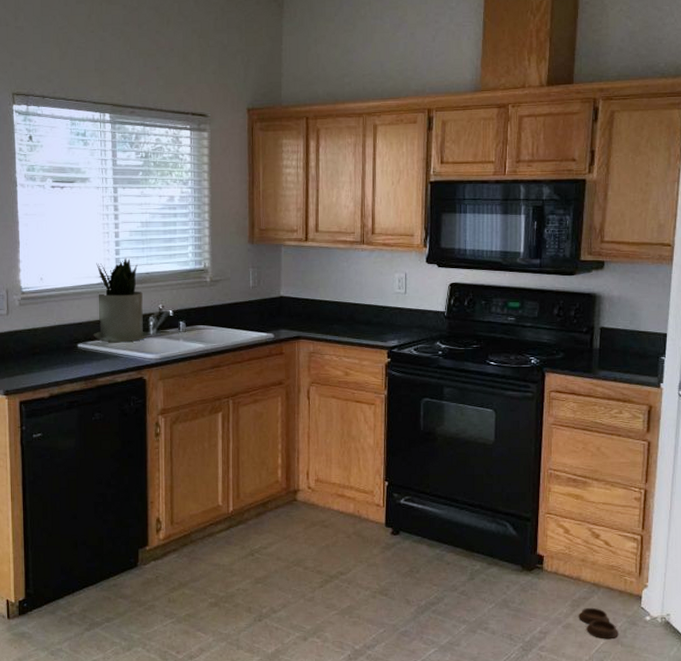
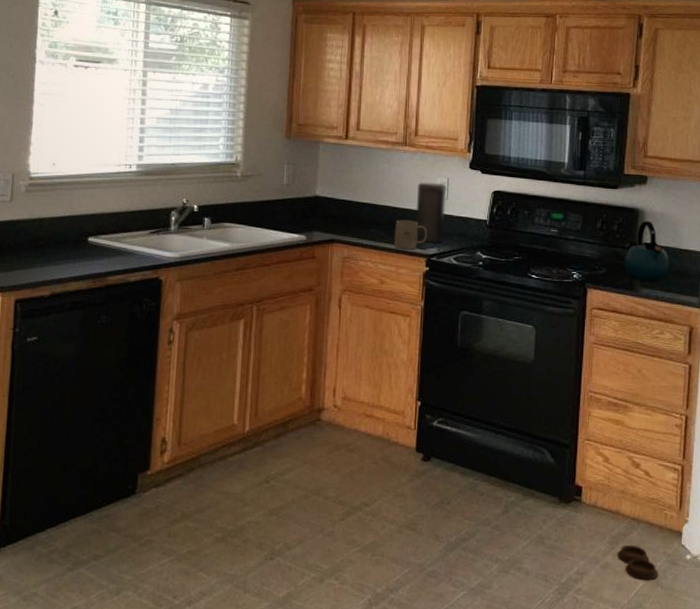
planter: present [93,258,149,343] -> none [106,146,169,238]
mug: none [356,314,389,342] -> present [393,219,428,249]
canister: none [376,278,405,335] -> present [416,182,447,243]
kettle: none [581,304,627,364] -> present [624,220,669,282]

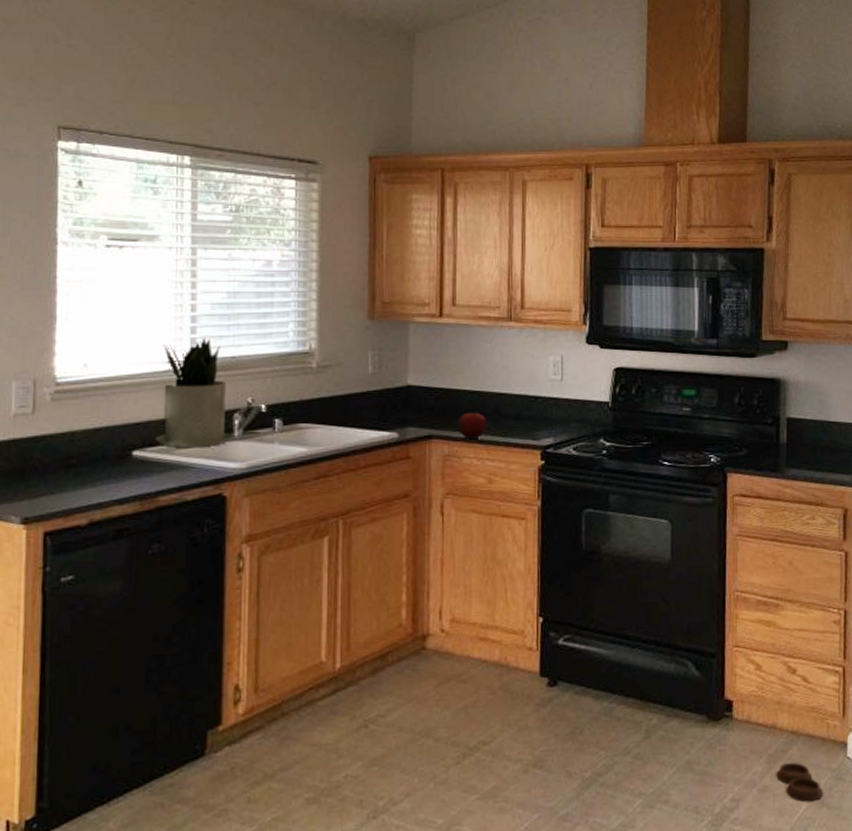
planter: none [106,146,169,238] -> present [155,337,232,449]
fruit: none [357,221,381,246] -> present [459,410,487,440]
mug: present [393,219,428,249] -> none [502,406,542,441]
canister: present [416,182,447,243] -> none [526,362,561,432]
kettle: present [624,220,669,282] -> none [766,391,818,461]

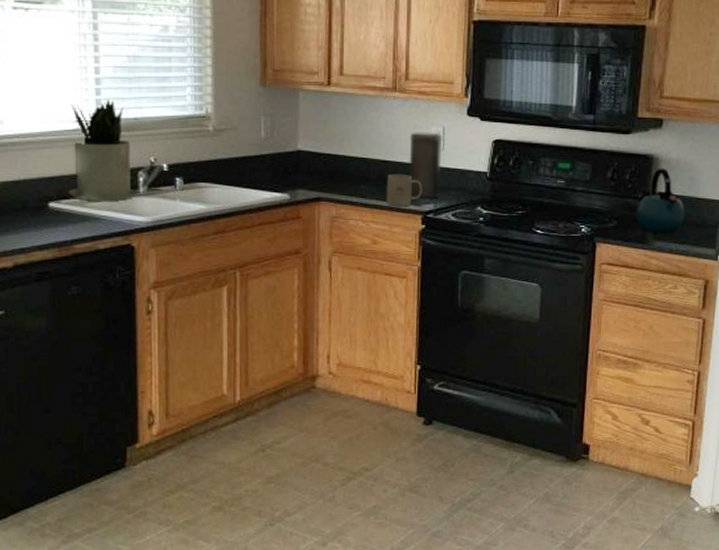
fruit: present [459,410,487,440] -> none [345,176,372,203]
mug: none [502,406,542,441] -> present [386,173,423,206]
canister: none [526,362,561,432] -> present [409,132,443,198]
kettle: none [766,391,818,461] -> present [636,168,685,233]
pet bowl: present [776,762,823,801] -> none [625,499,666,532]

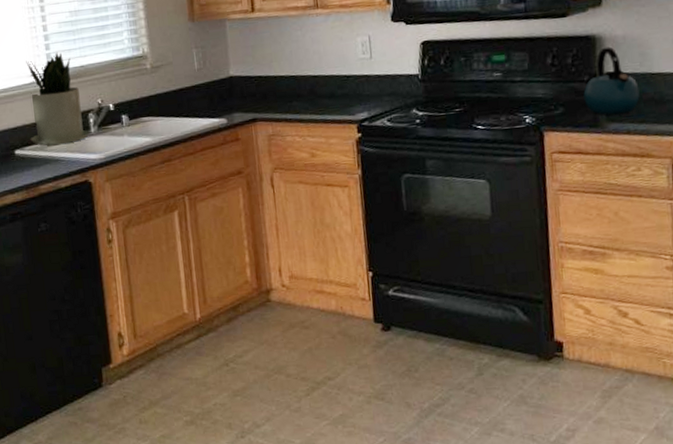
mug: present [386,173,423,206] -> none [318,86,356,119]
canister: present [409,132,443,198] -> none [336,41,373,108]

